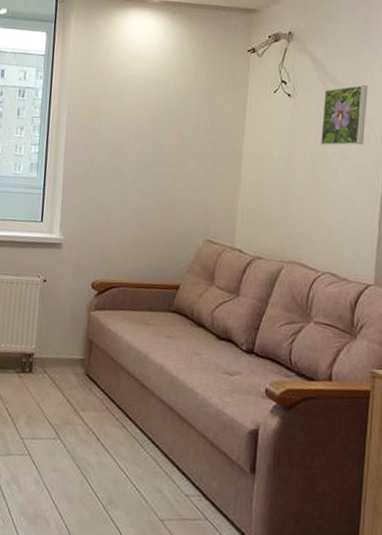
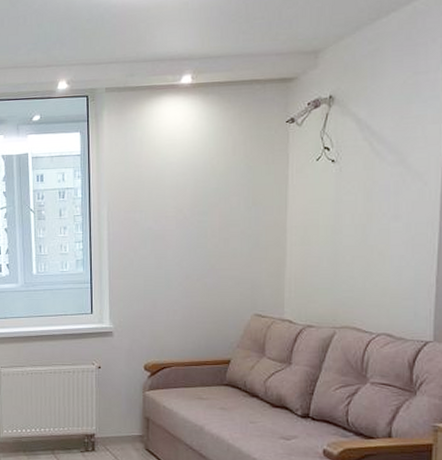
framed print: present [321,84,369,146] -> none [369,139,420,208]

